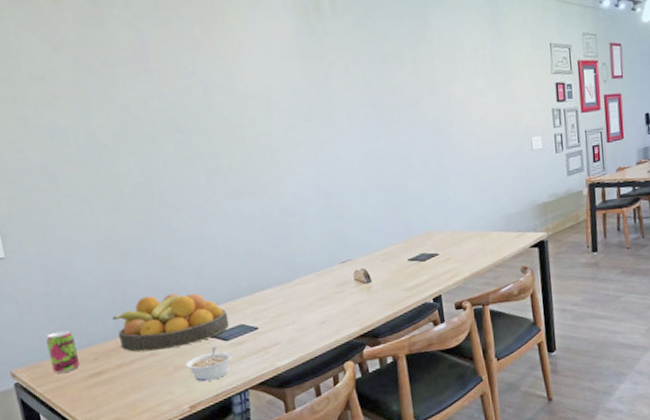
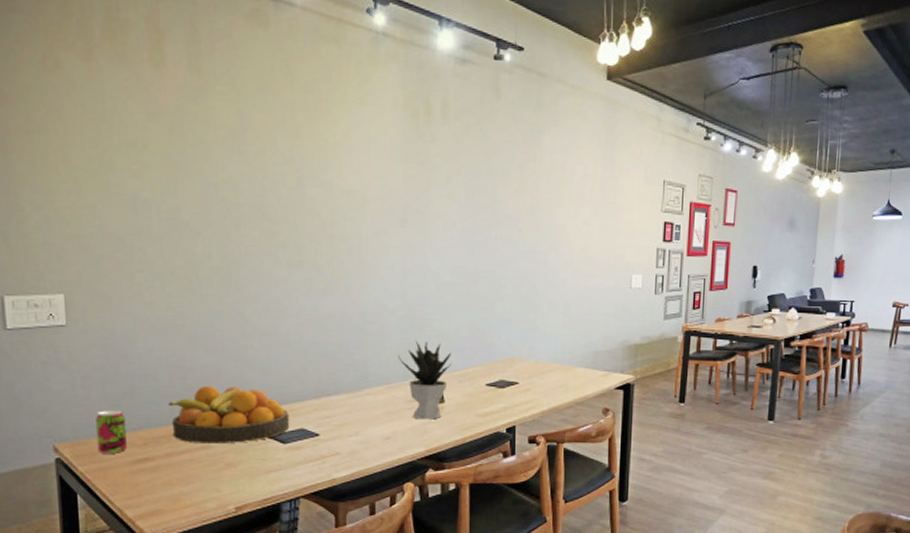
legume: present [185,346,232,382] -> none [237,448,288,483]
potted plant: none [322,227,373,301] -> present [398,340,451,420]

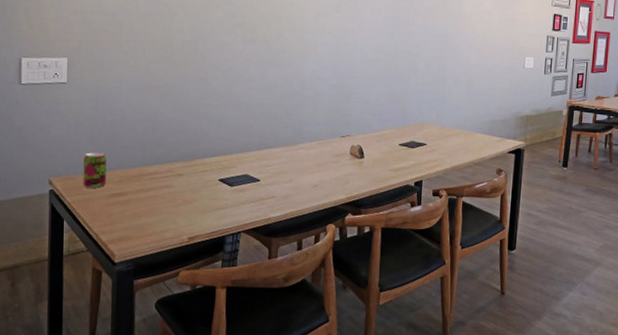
fruit bowl: present [168,386,290,443] -> none [141,136,237,184]
potted plant: present [398,340,451,420] -> none [328,105,372,172]

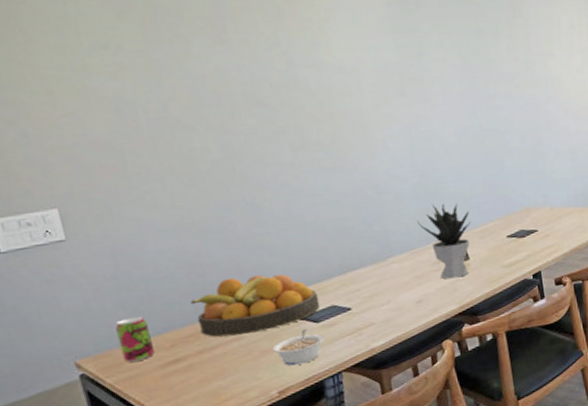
fruit bowl: none [141,136,237,184] -> present [190,274,320,338]
legume: none [192,189,233,219] -> present [272,328,324,366]
potted plant: none [328,105,372,172] -> present [417,204,471,279]

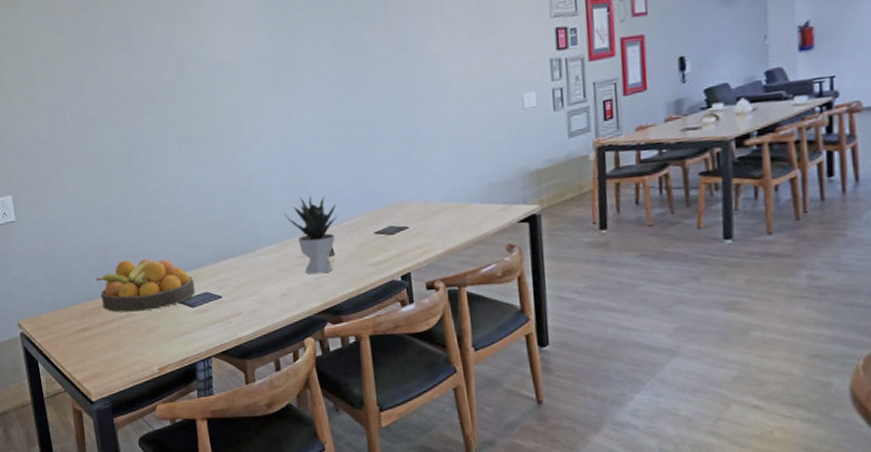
beverage can: present [115,316,156,362] -> none [44,288,70,326]
legume: present [272,328,324,366] -> none [155,312,197,346]

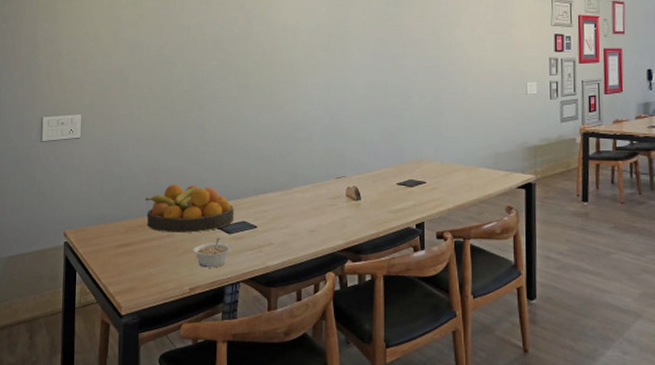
legume: none [155,312,197,346] -> present [193,237,231,268]
potted plant: present [285,196,337,275] -> none [322,145,366,215]

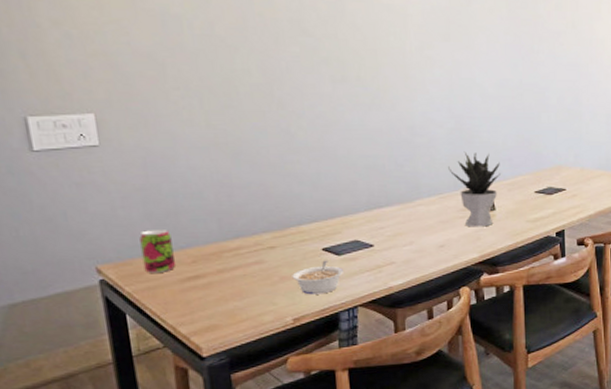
beverage can: none [93,204,115,239] -> present [139,230,177,273]
fruit bowl: present [145,185,234,233] -> none [215,202,343,259]
potted plant: none [322,145,366,215] -> present [448,151,500,227]

